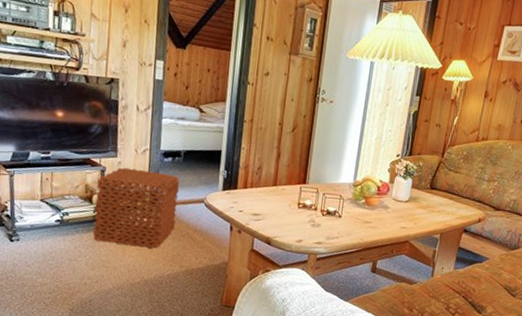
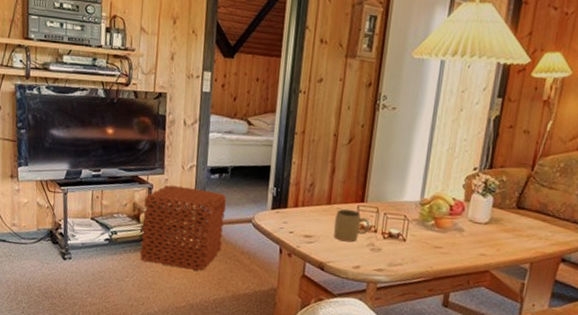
mug: none [279,189,311,219] -> present [333,208,370,242]

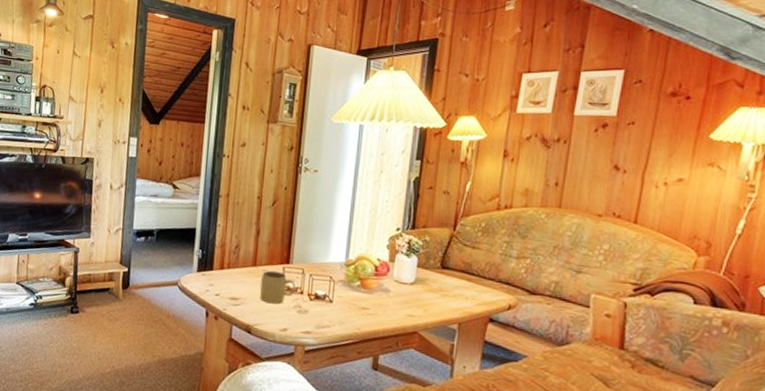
pouf: present [139,185,227,271] -> none [64,248,153,335]

